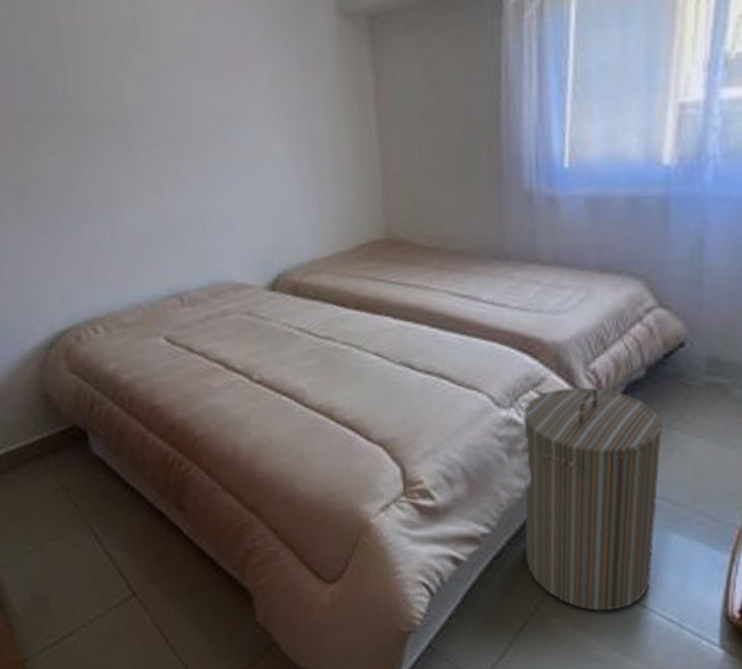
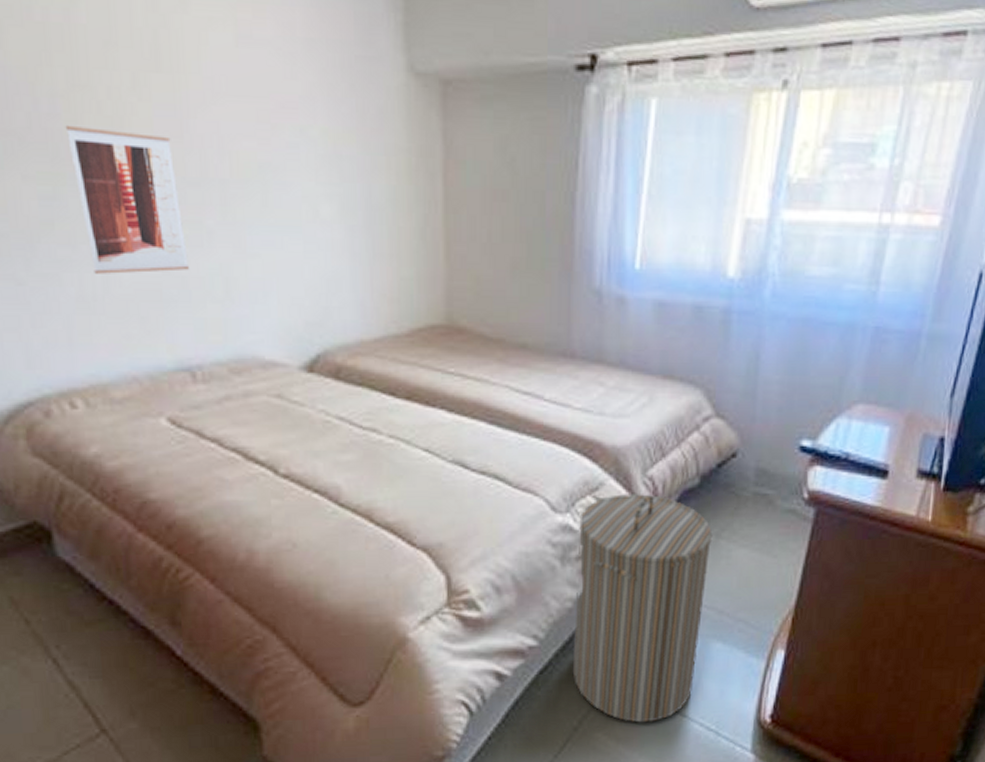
wall art: none [75,103,174,223] -> present [65,124,190,274]

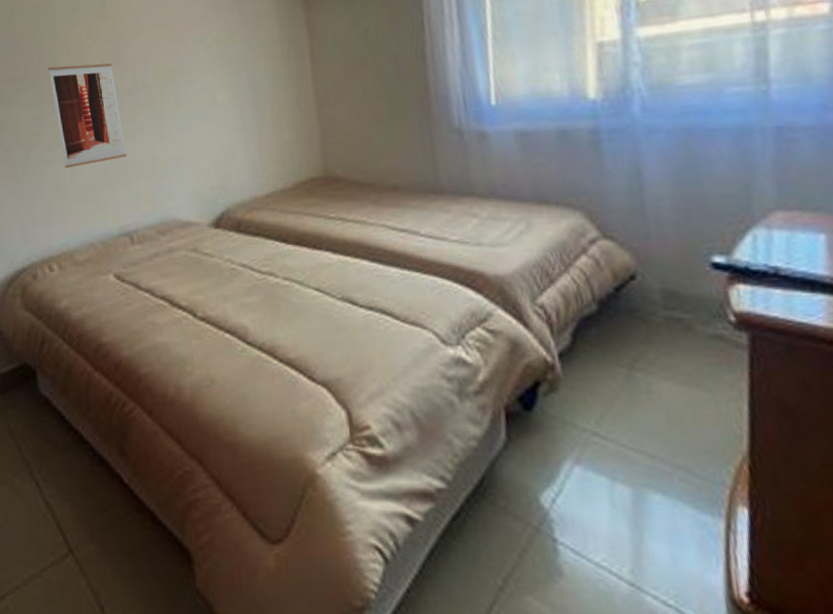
laundry hamper: present [572,494,713,723] -> none [472,323,635,589]

